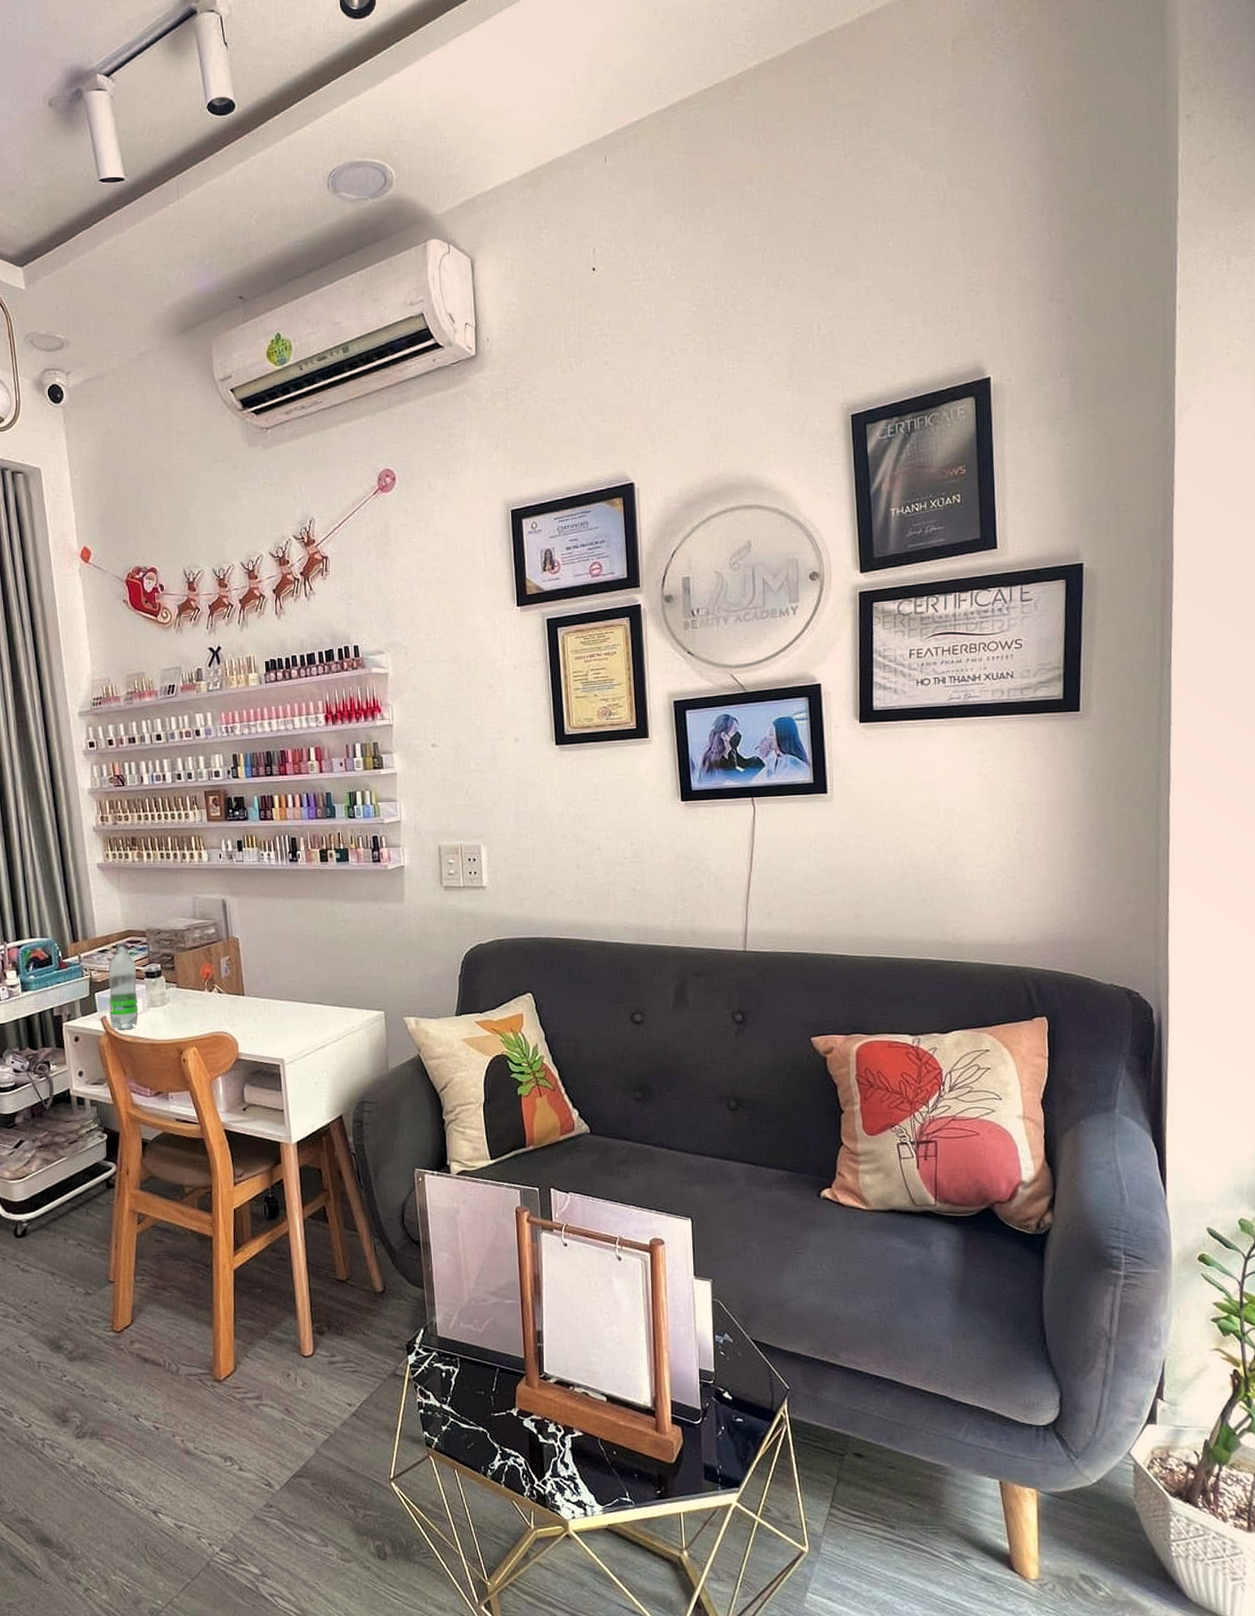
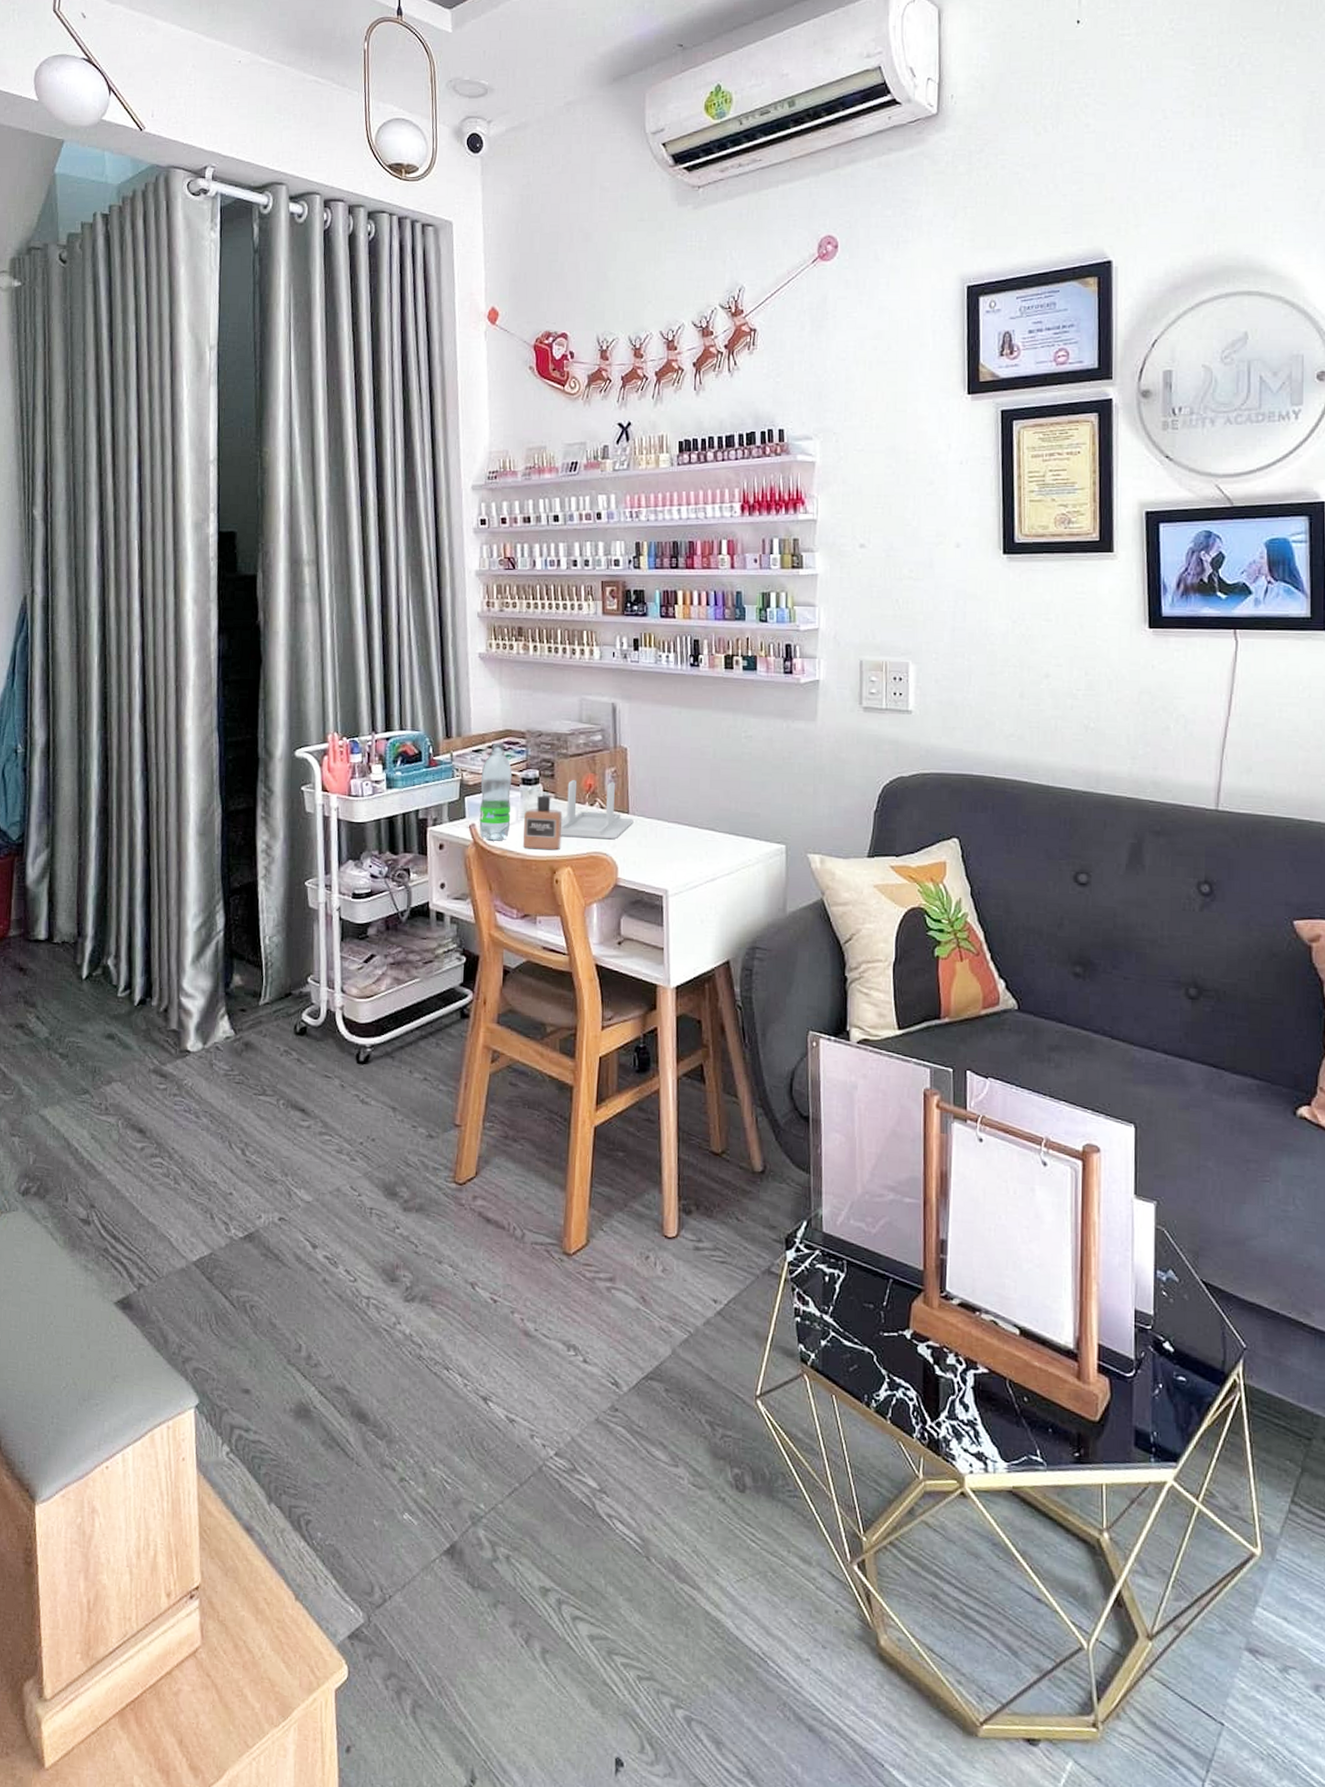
perfume: none [150,986,186,1034] -> present [522,795,563,850]
napkin holder: none [184,969,249,1020] -> present [561,779,634,839]

